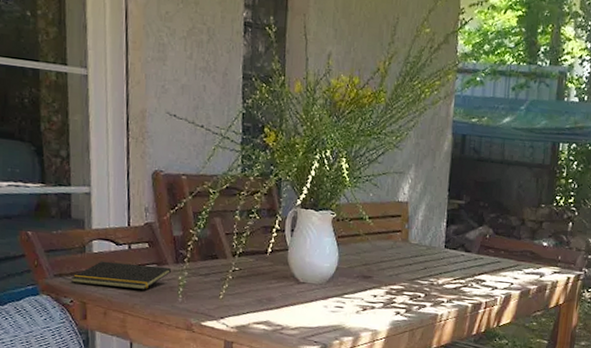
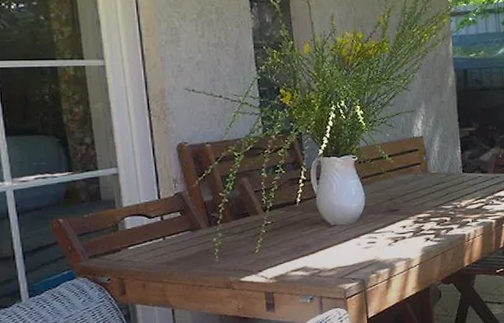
notepad: present [70,261,171,290] -> none [106,231,205,261]

